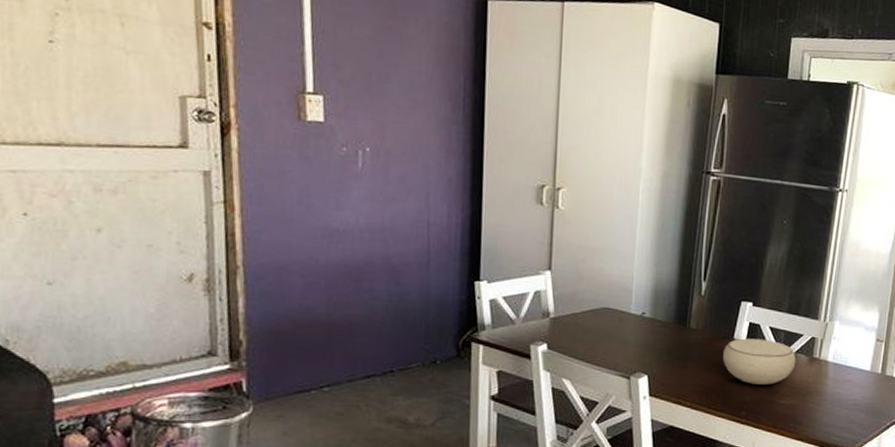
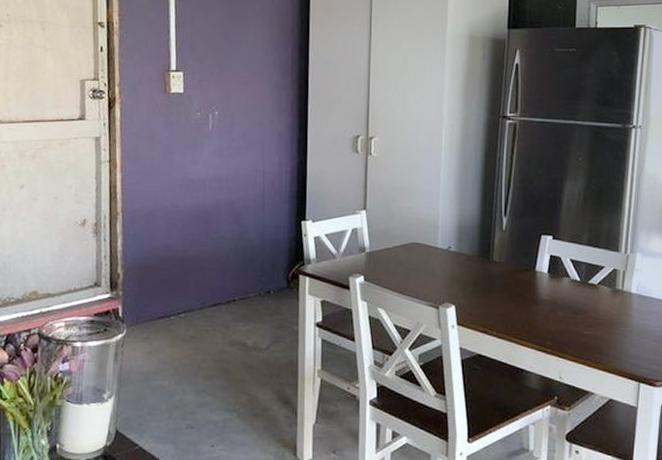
bowl: present [723,338,796,385] -> none [526,270,599,316]

